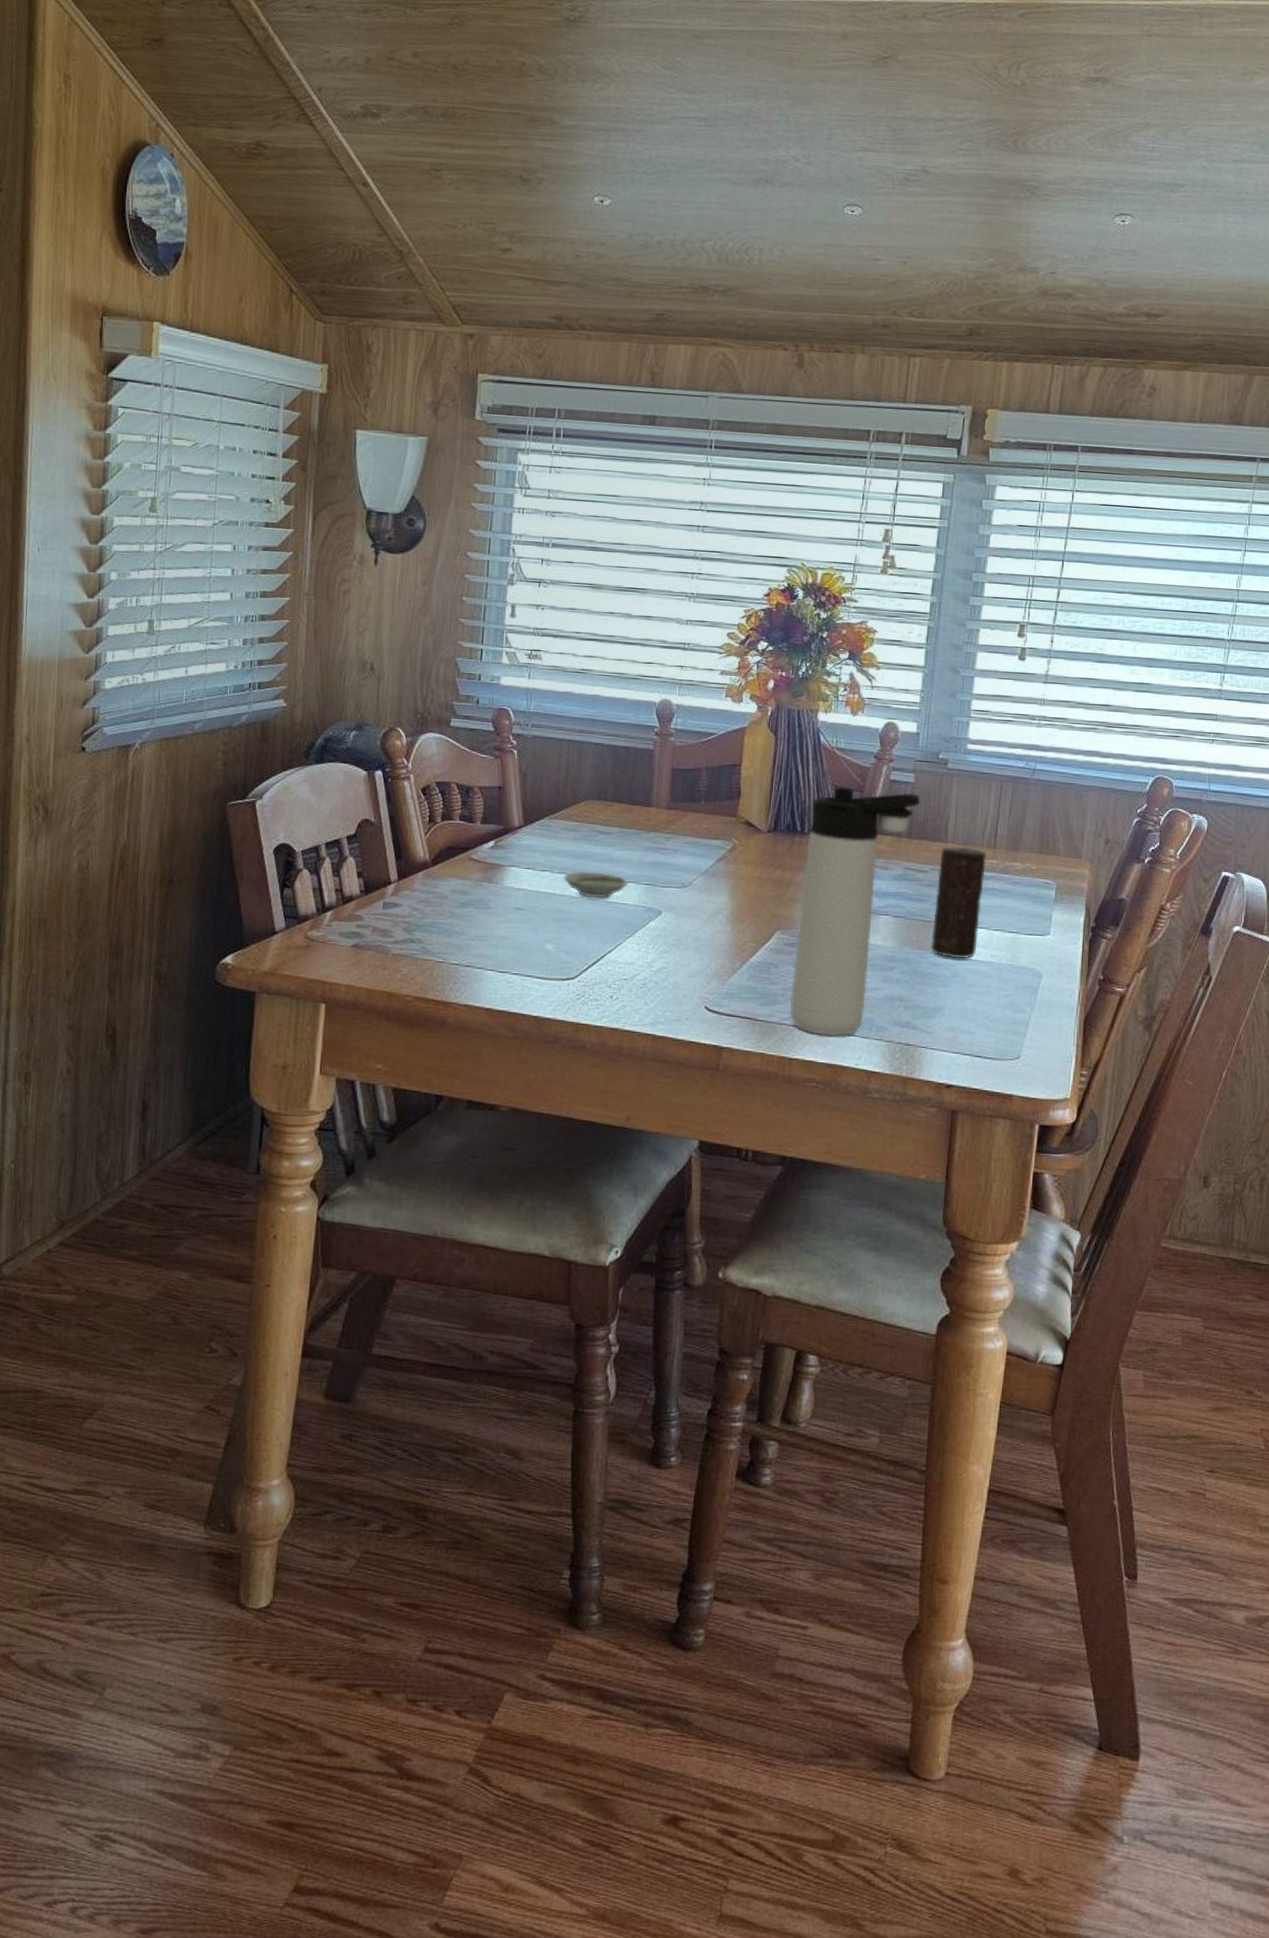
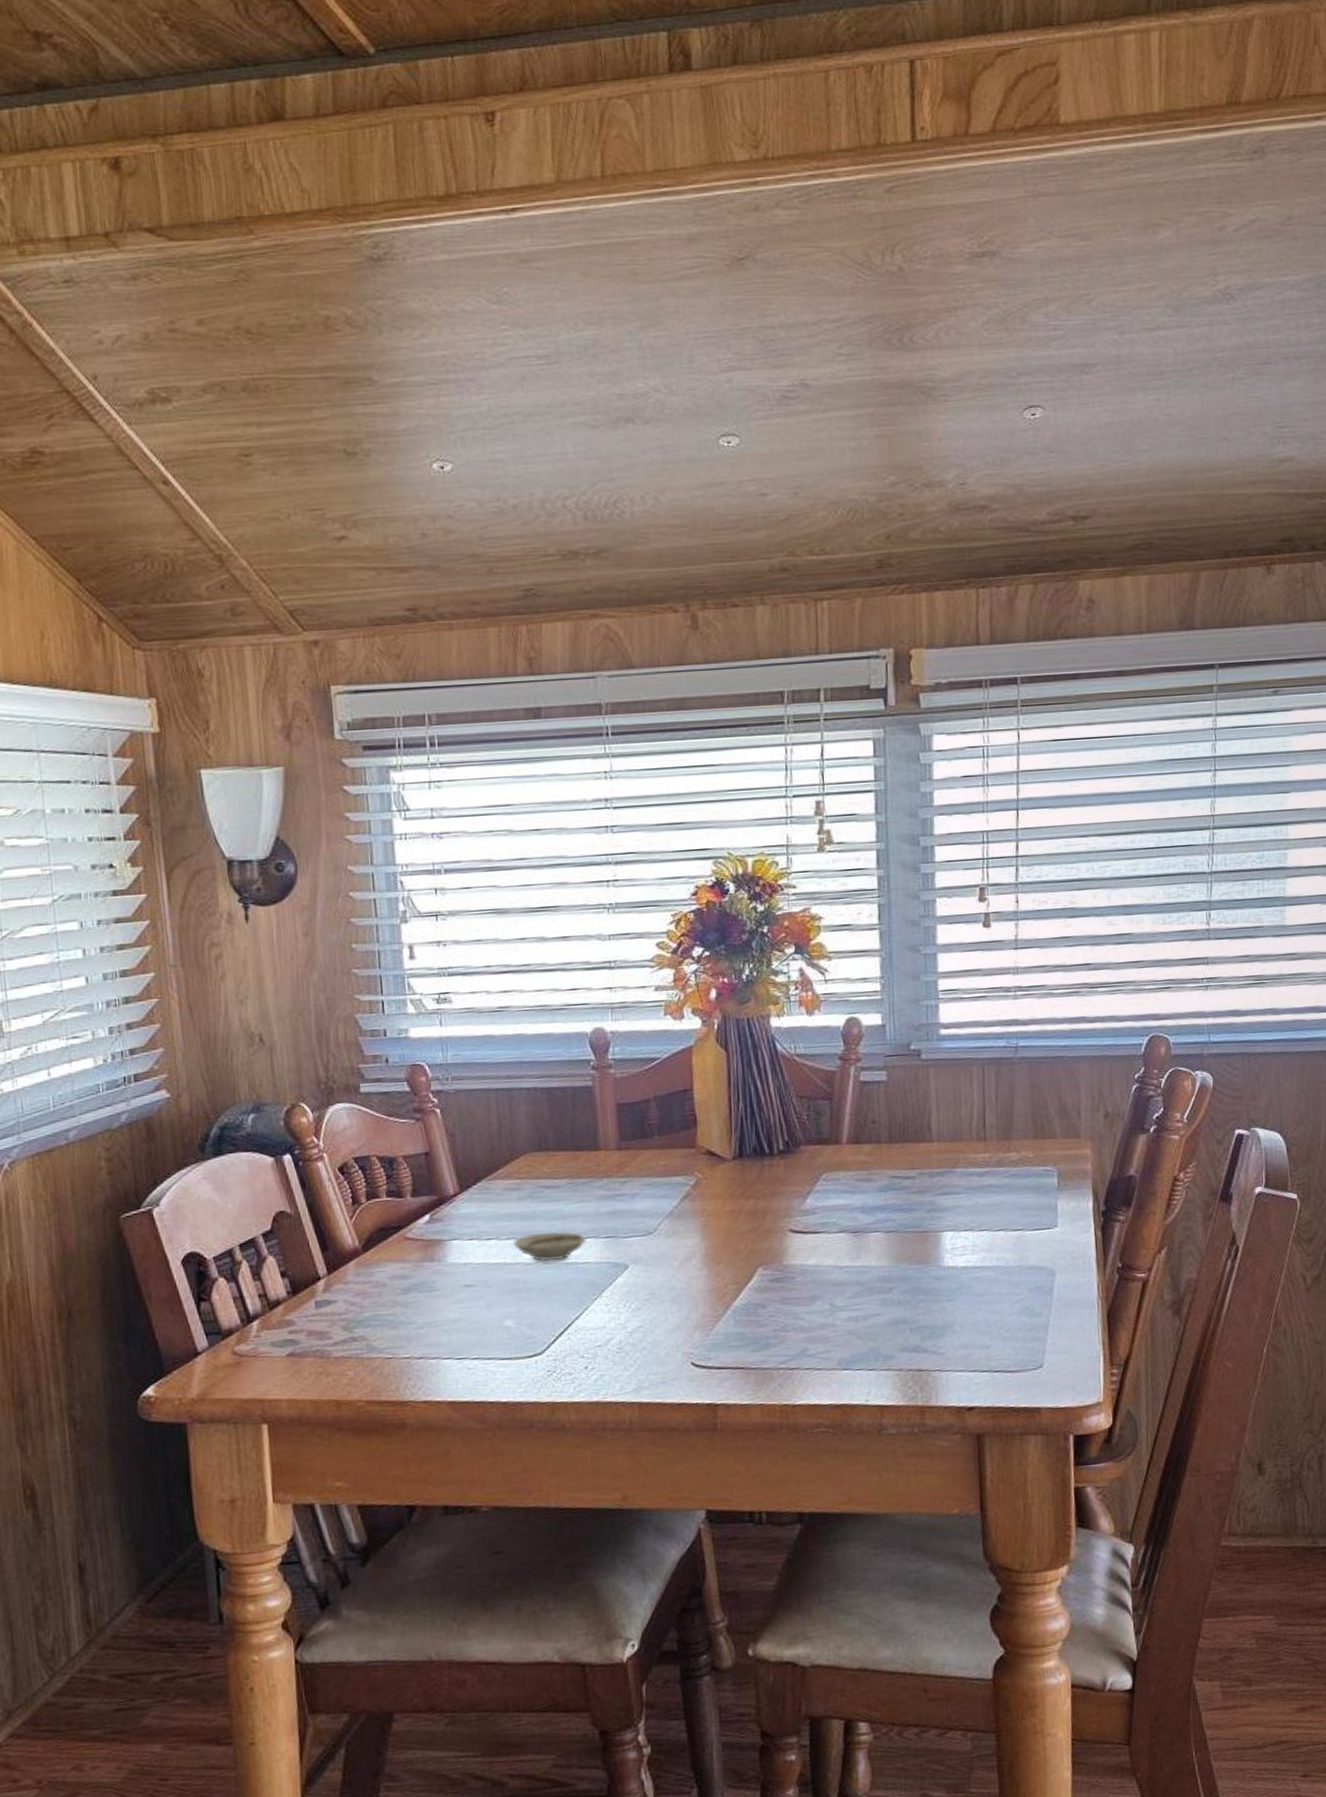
thermos bottle: present [789,787,921,1036] -> none [778,1092,897,1374]
candle: present [931,846,986,959] -> none [927,1143,981,1269]

